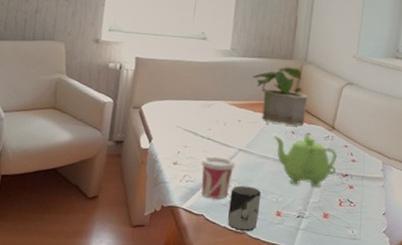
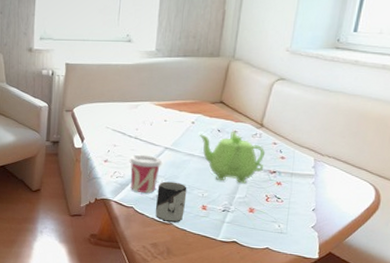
potted plant: present [253,67,308,125] -> none [178,65,235,123]

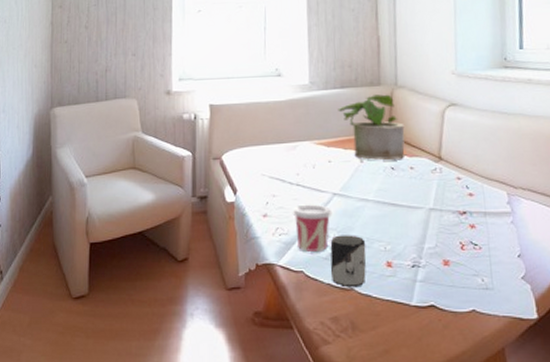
potted plant: none [178,65,235,123] -> present [338,94,405,160]
teapot: present [198,131,265,184] -> none [370,167,452,230]

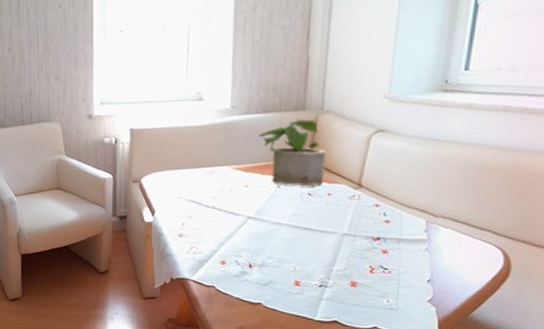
cup: present [292,204,333,251] -> none [207,226,246,269]
cup: present [330,235,366,288] -> none [240,255,276,303]

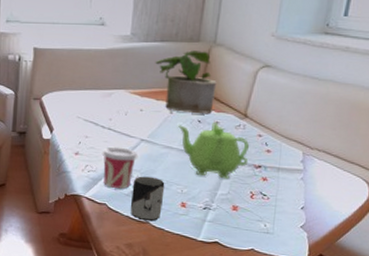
cup: none [207,226,246,269] -> present [101,146,138,189]
cup: none [240,255,276,303] -> present [130,176,165,222]
teapot: none [286,193,366,254] -> present [177,121,249,179]

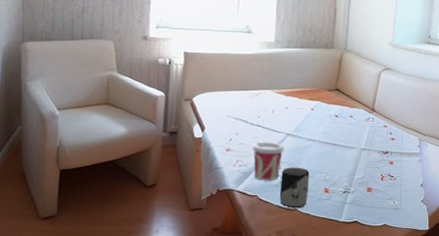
potted plant: present [155,50,217,113] -> none [297,56,349,109]
teapot: present [177,121,249,179] -> none [318,116,378,165]

